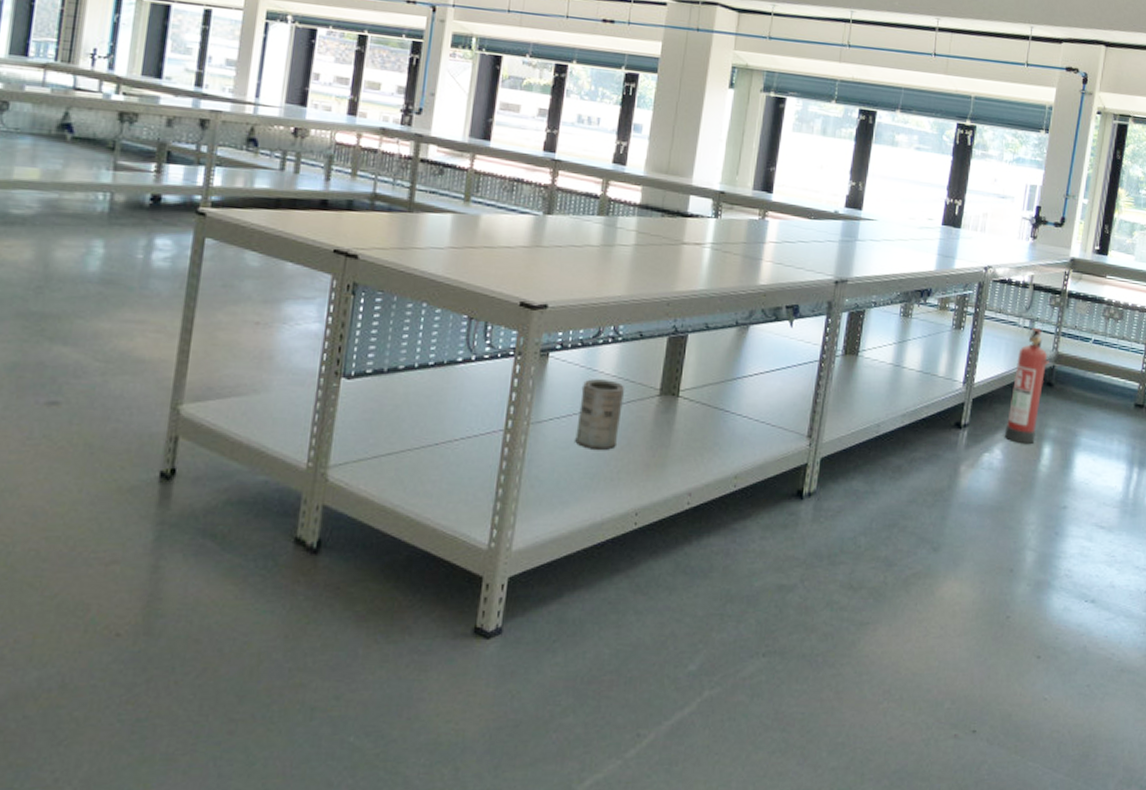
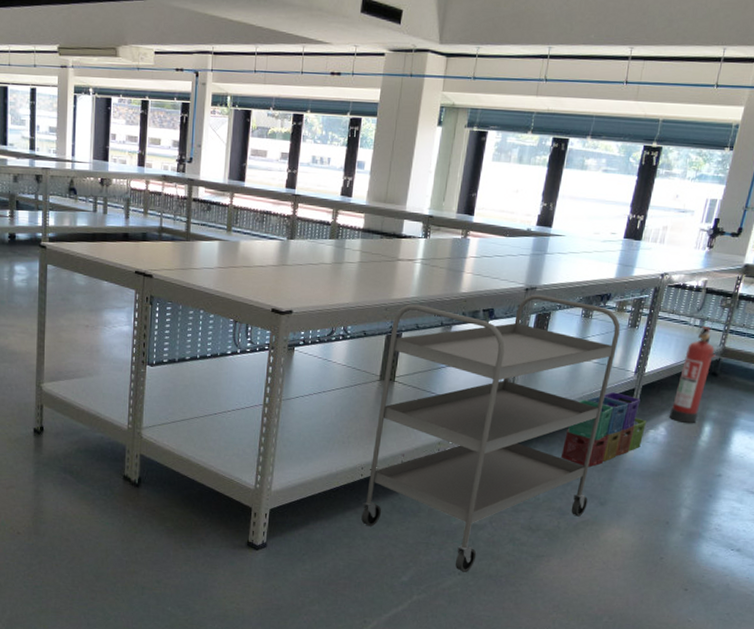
paint can: present [575,379,626,450] -> none [315,367,353,421]
utility cart: none [634,288,944,653] -> present [361,294,621,572]
plastic crate: none [885,407,979,502] -> present [561,392,646,467]

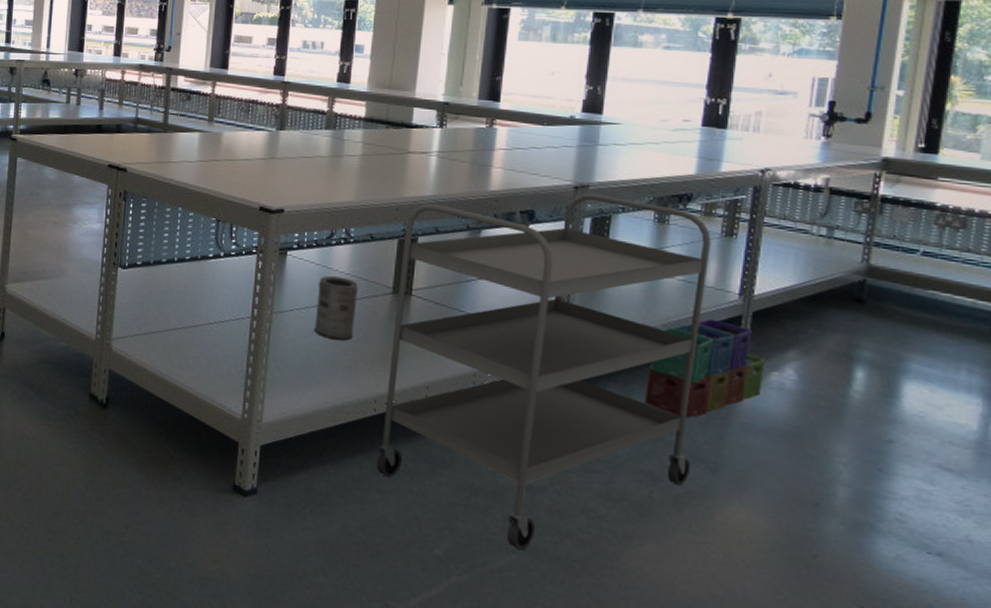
paint can: none [315,367,353,421] -> present [314,276,359,341]
fire extinguisher: present [670,326,716,424] -> none [799,236,858,367]

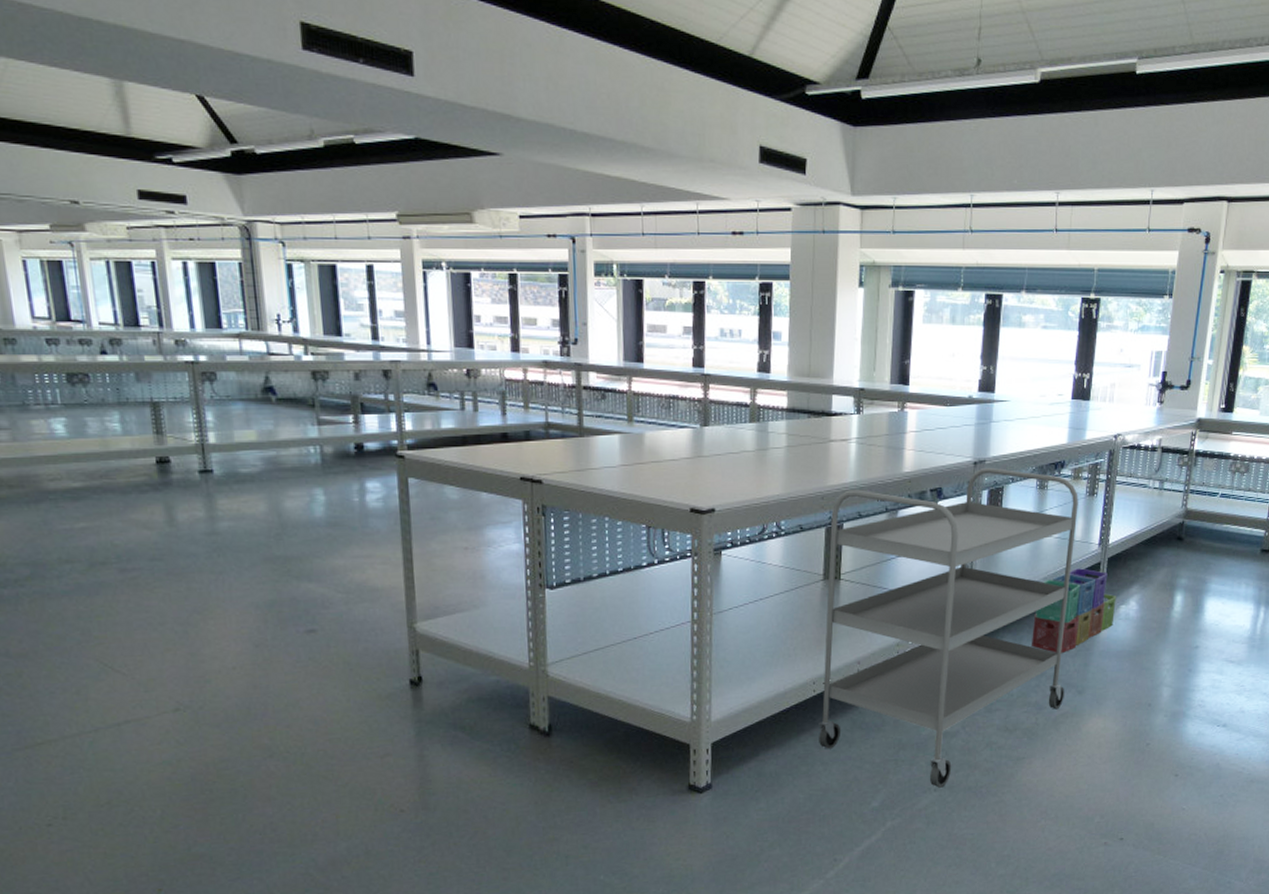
paint can: present [314,276,359,341] -> none [753,570,793,631]

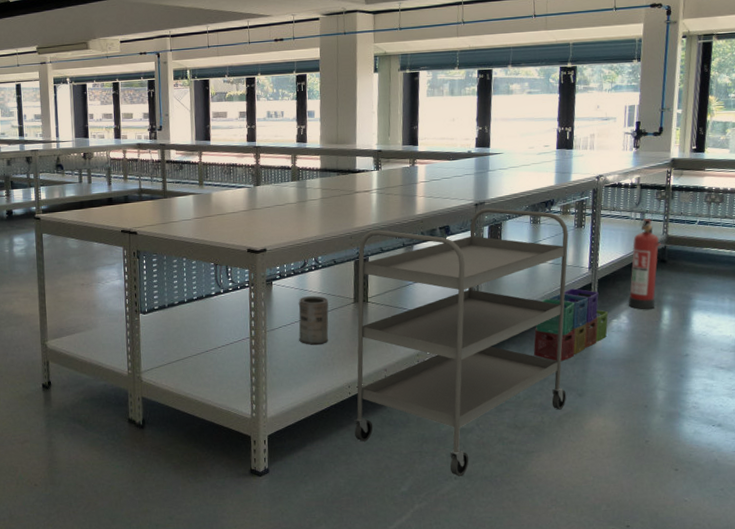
paint can: none [753,570,793,631] -> present [298,296,329,345]
fire extinguisher: none [1140,487,1179,595] -> present [629,218,661,310]

